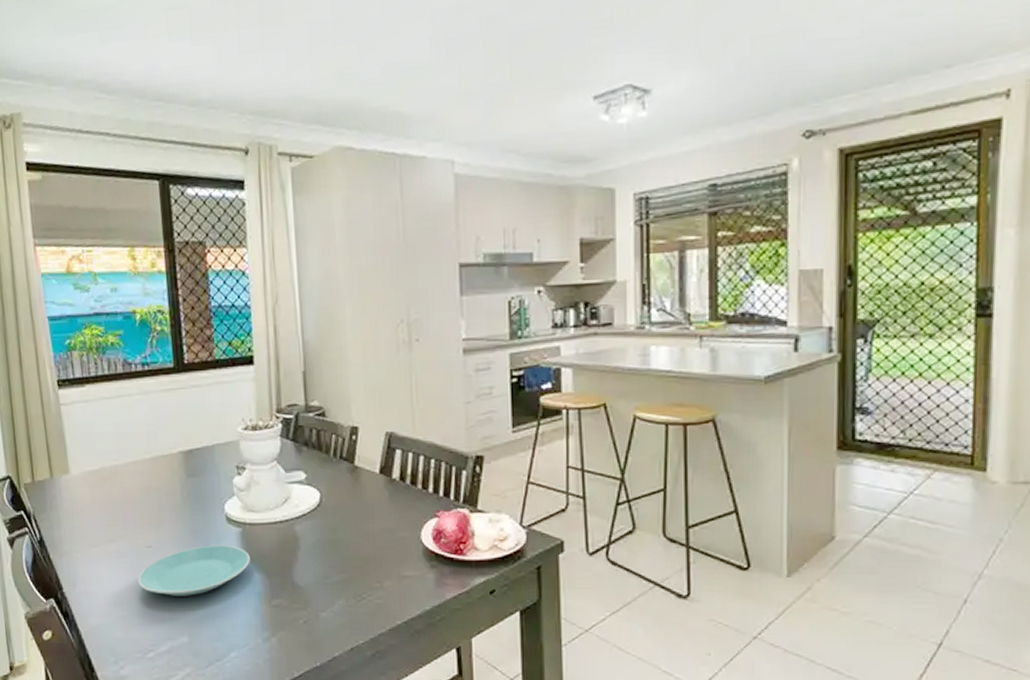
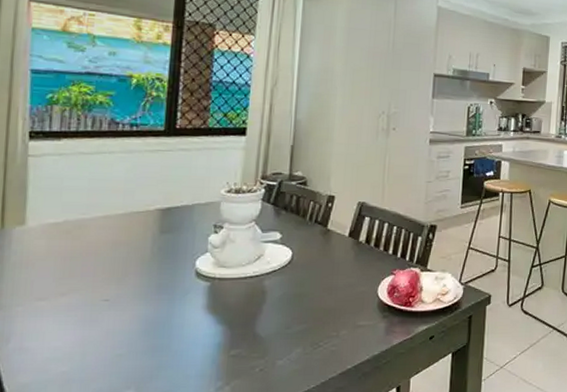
plate: present [137,545,250,596] -> none [86,298,215,349]

